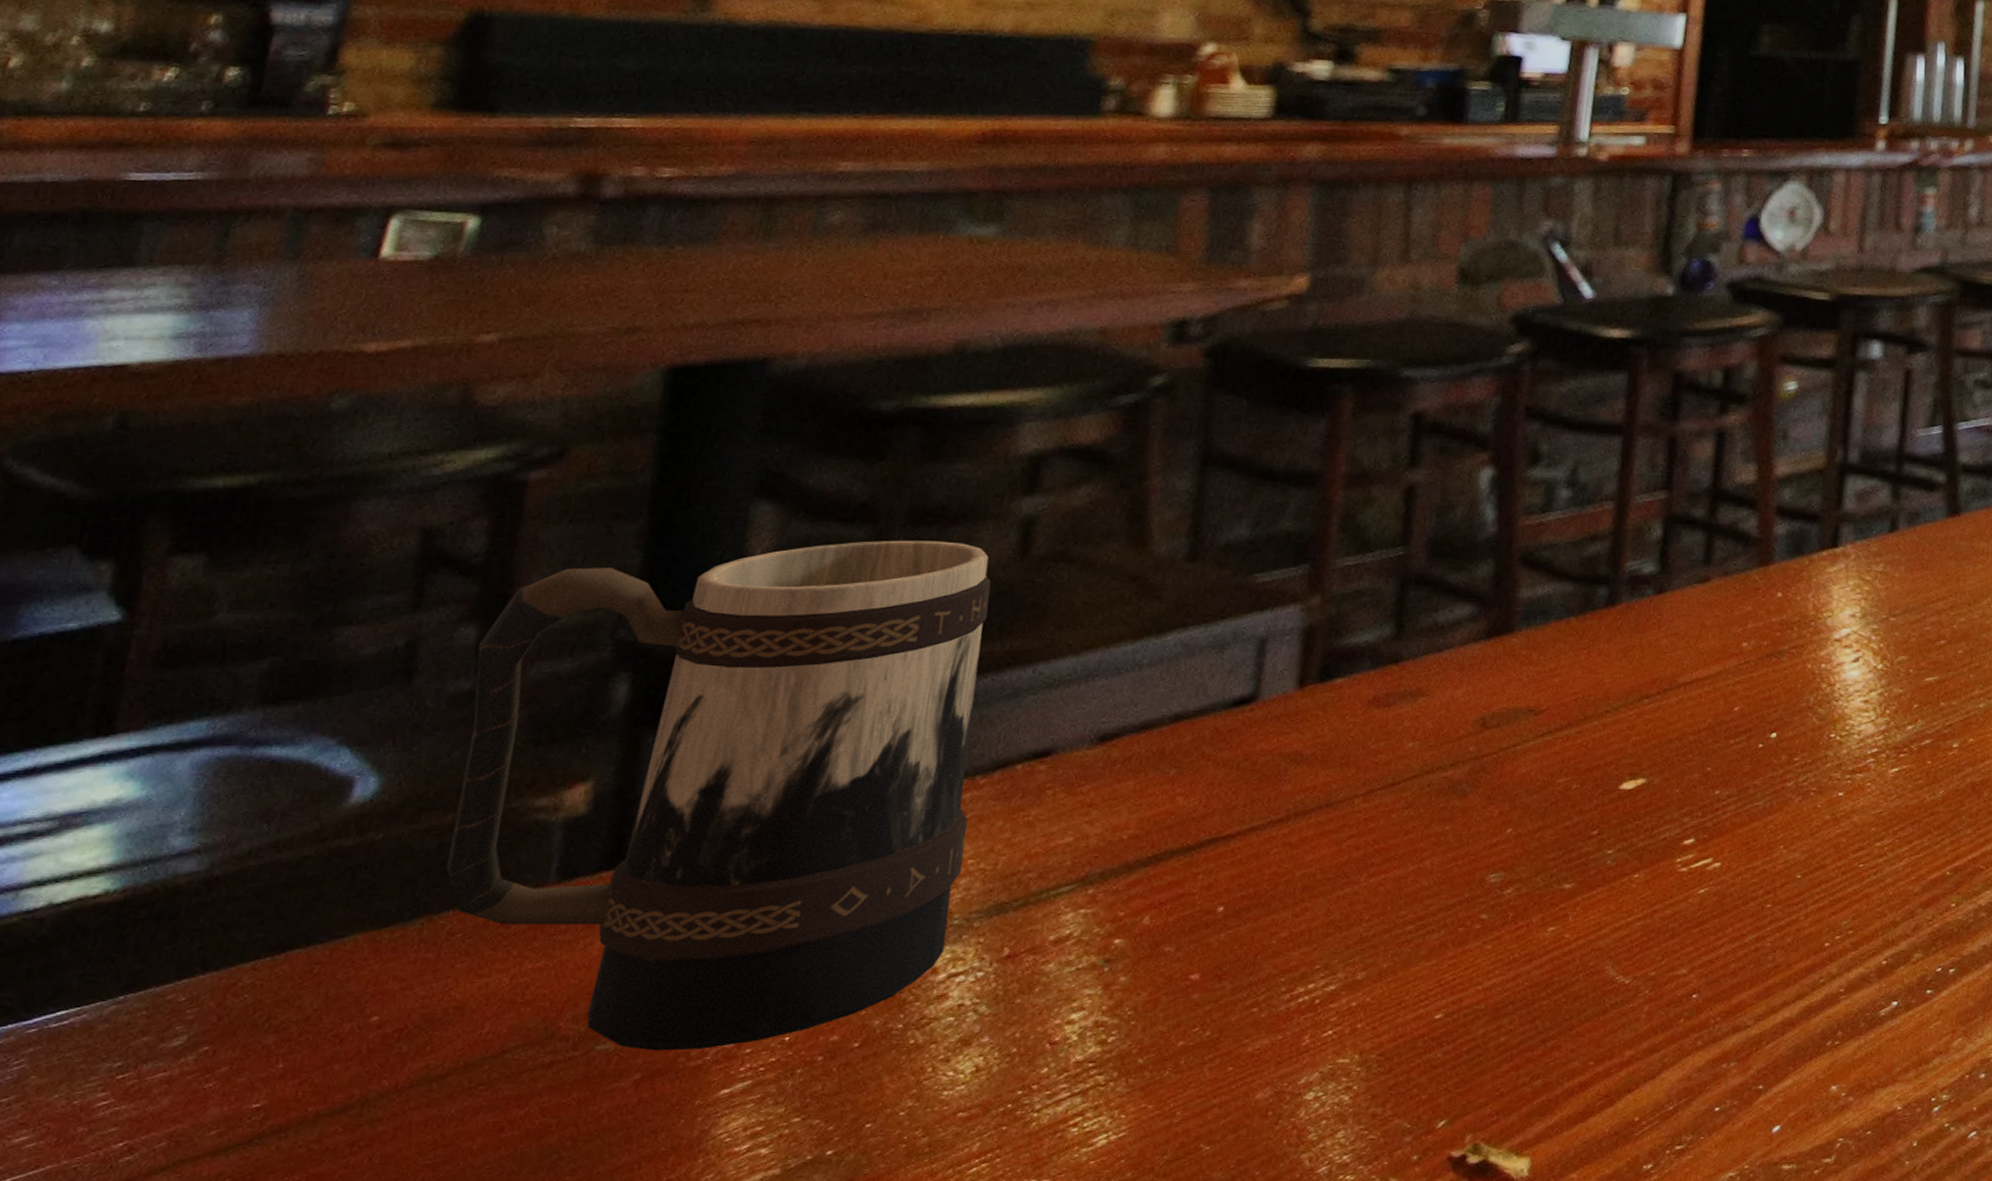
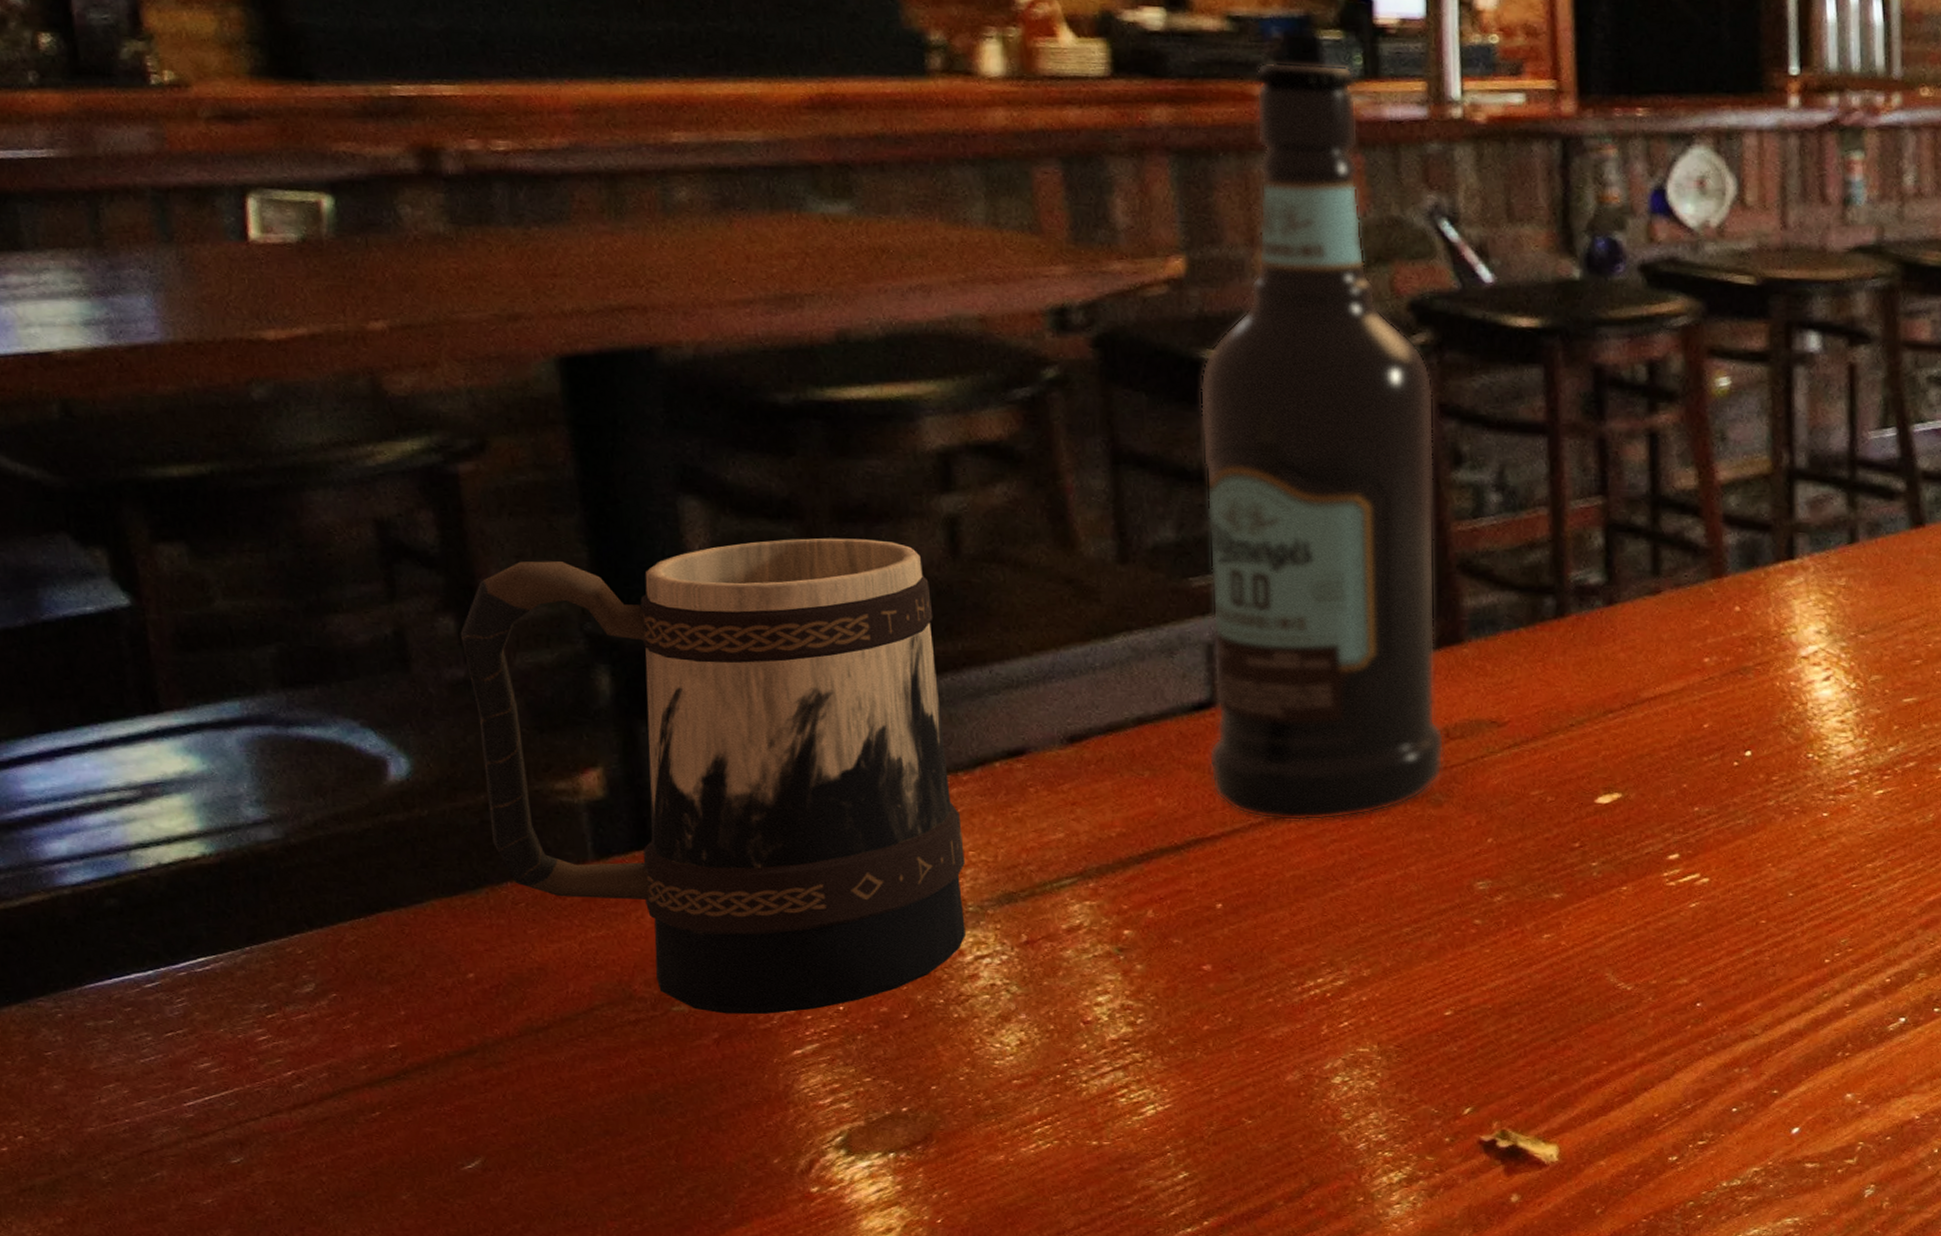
root beer: none [1237,107,1523,817] -> present [1199,62,1445,822]

